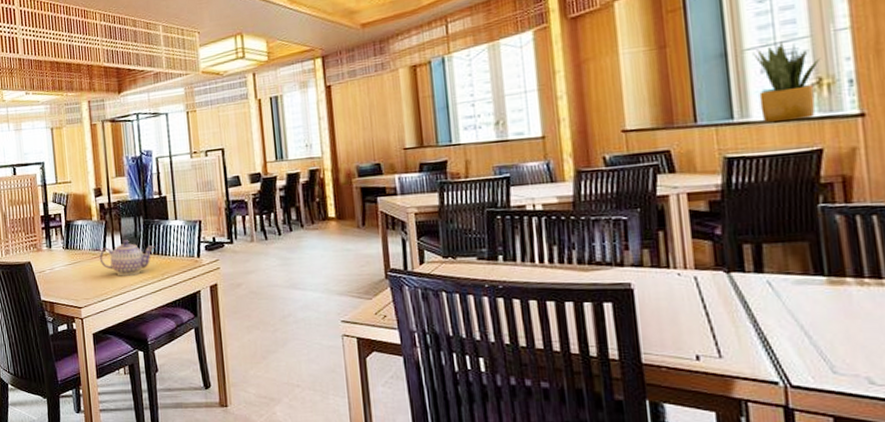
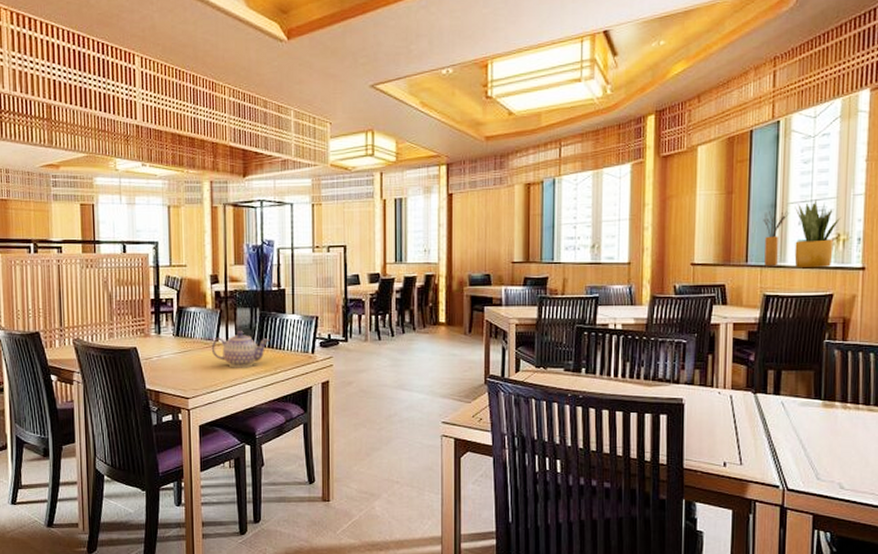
vase: none [711,59,746,125] -> present [763,210,789,267]

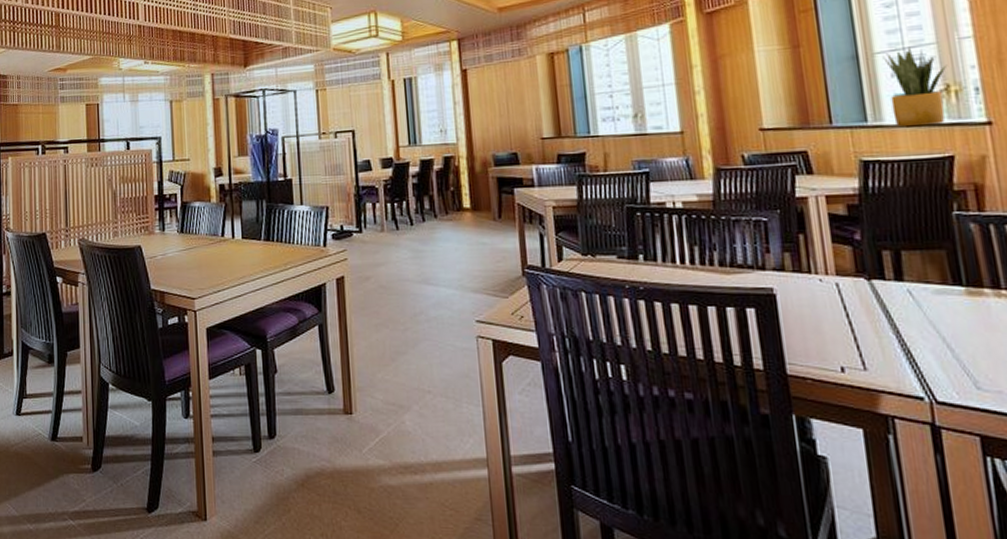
teapot: present [211,331,270,368] -> none [217,225,278,265]
vase: present [763,210,789,267] -> none [844,62,877,127]

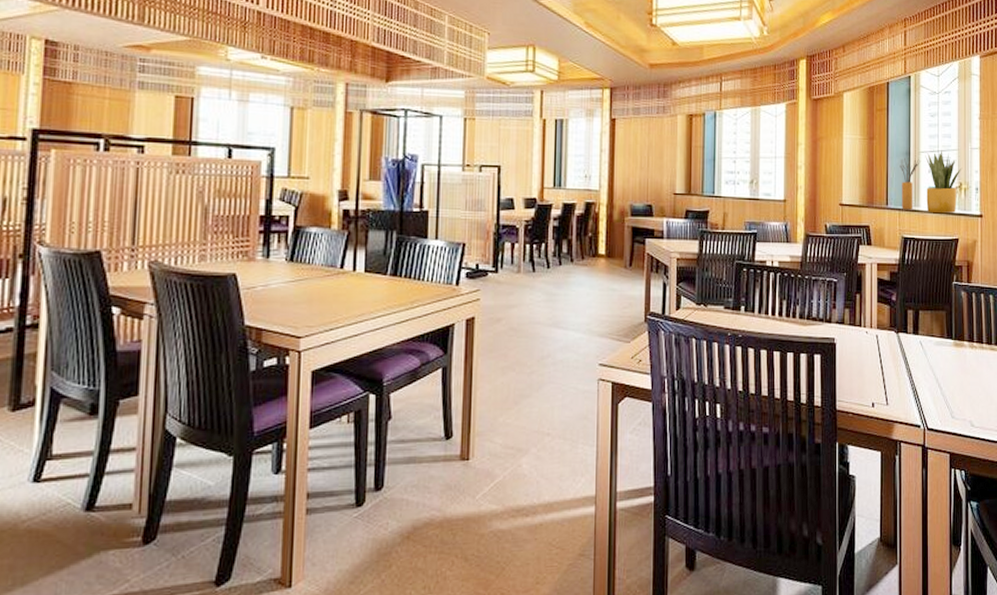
vase: none [844,62,877,127] -> present [900,157,920,210]

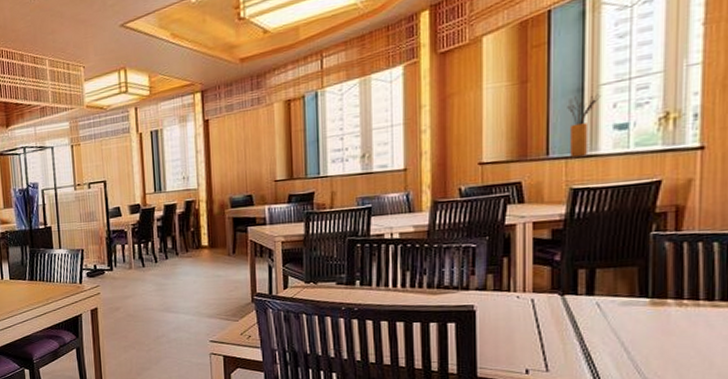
planter: present [925,150,962,214] -> none [608,76,671,156]

